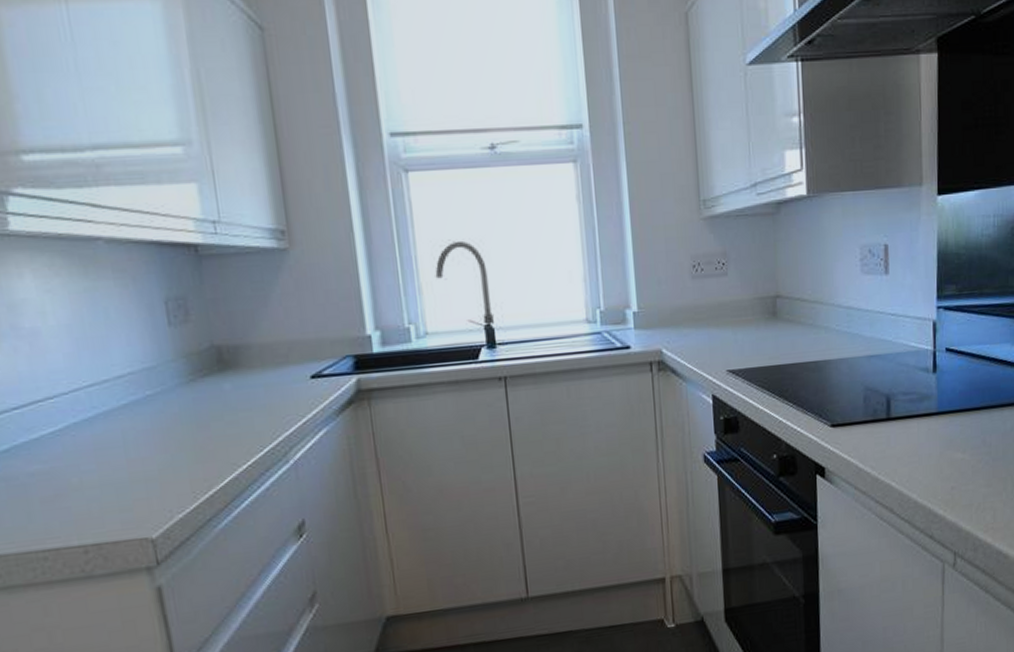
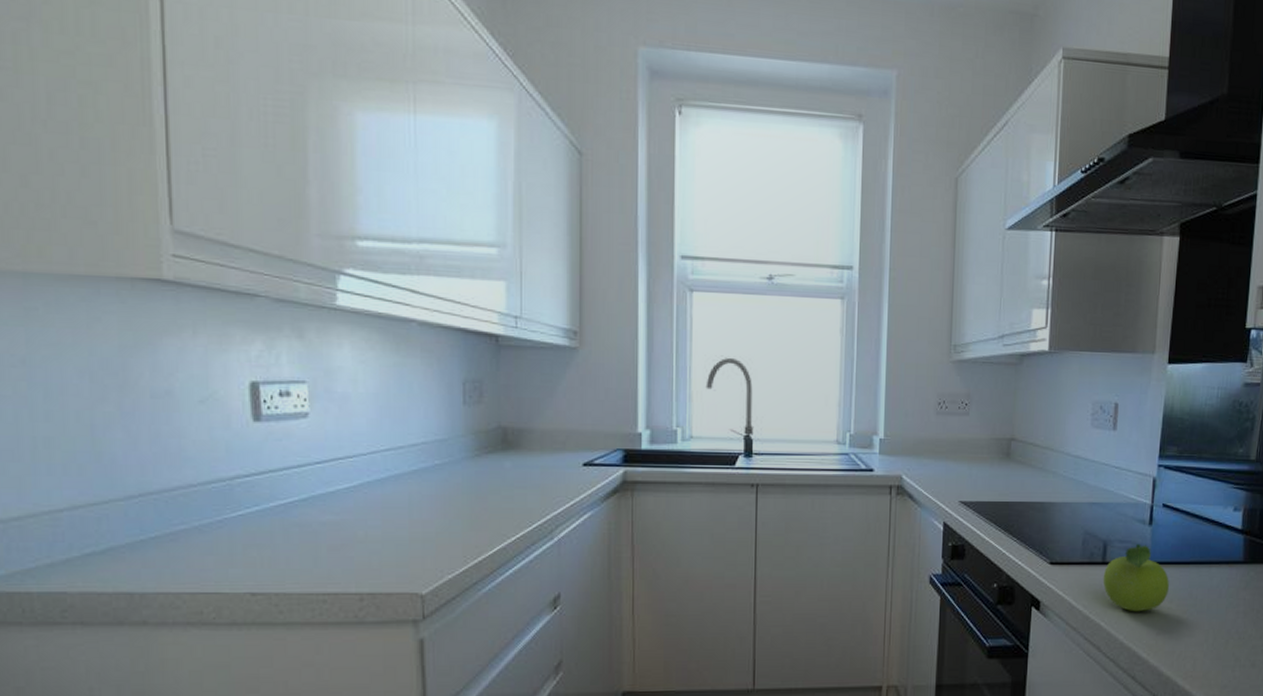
fruit: none [889,393,961,468] -> present [1102,543,1170,612]

